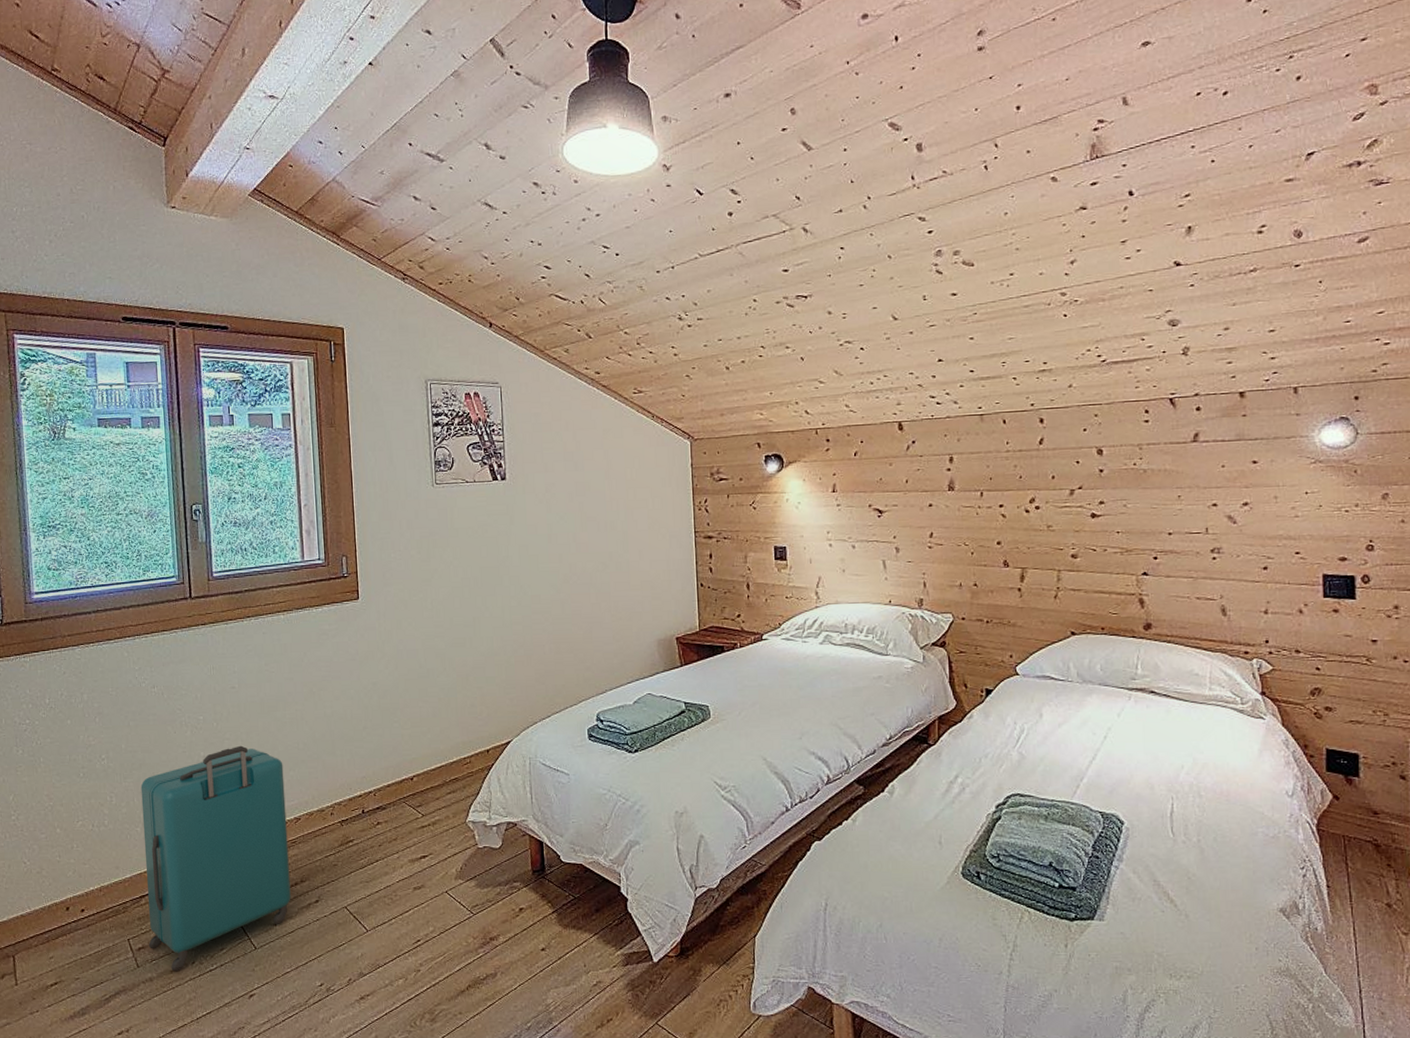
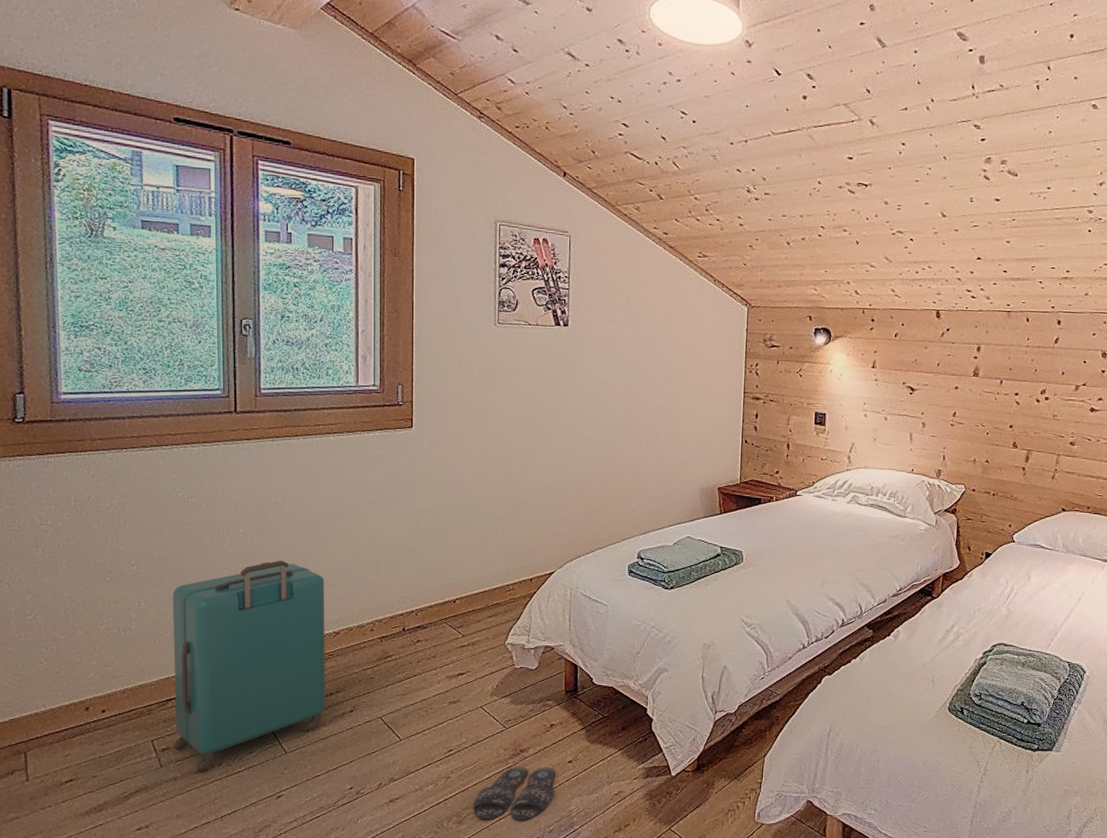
slippers: none [446,957,531,1018] -> present [473,767,556,821]

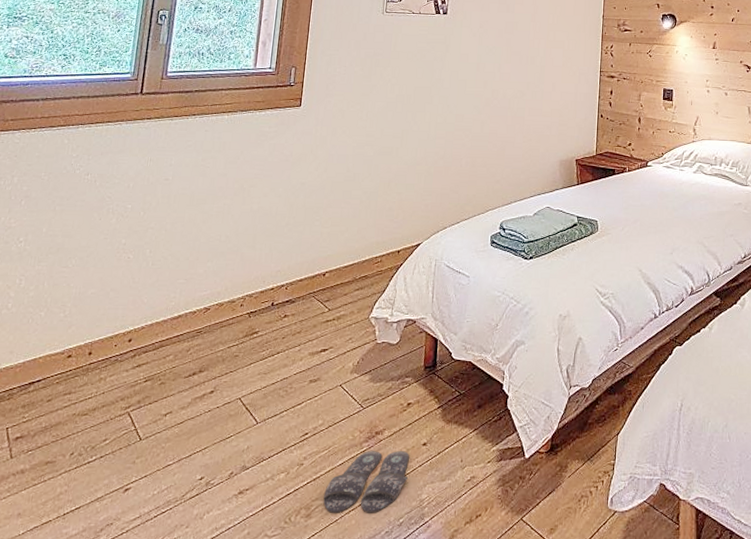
suitcase: present [172,560,325,772] -> none [27,235,202,463]

